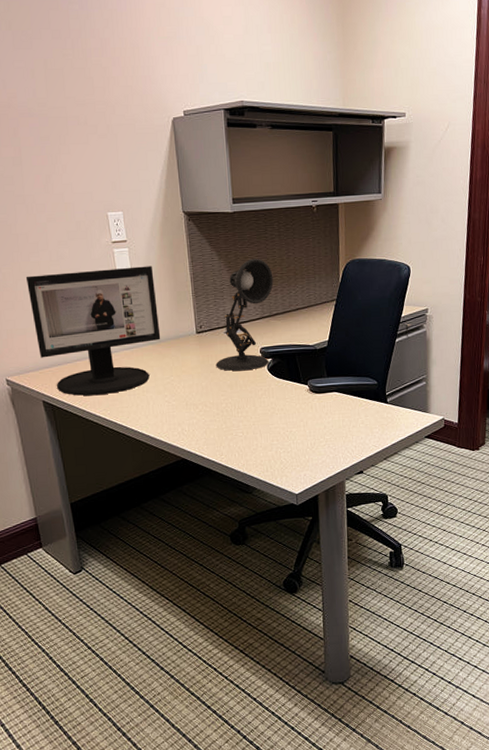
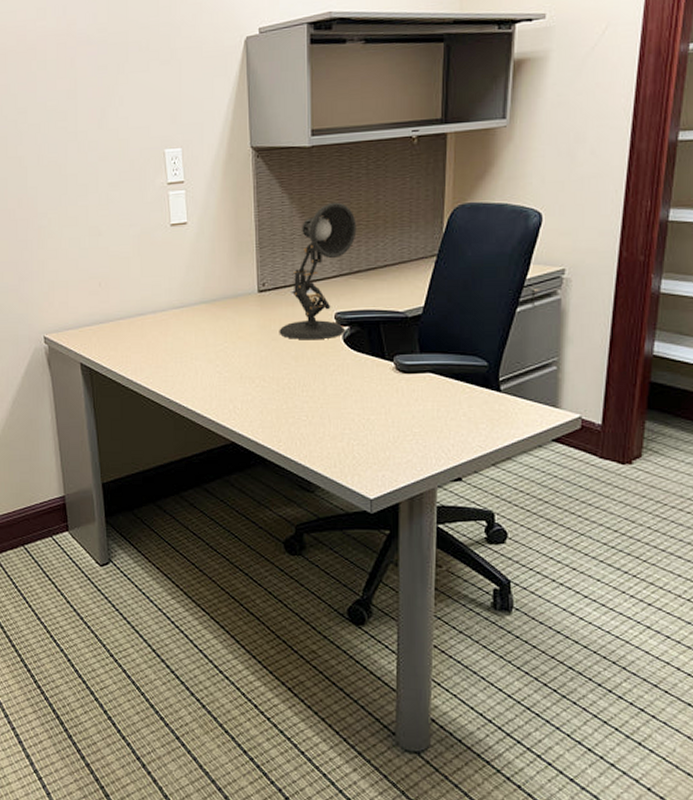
computer monitor: present [25,266,161,396] -> none [72,211,216,361]

